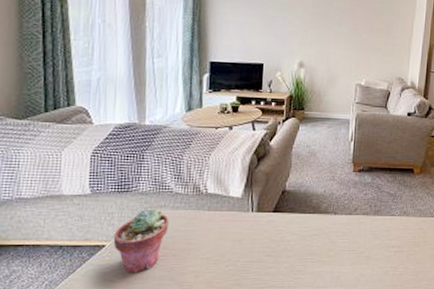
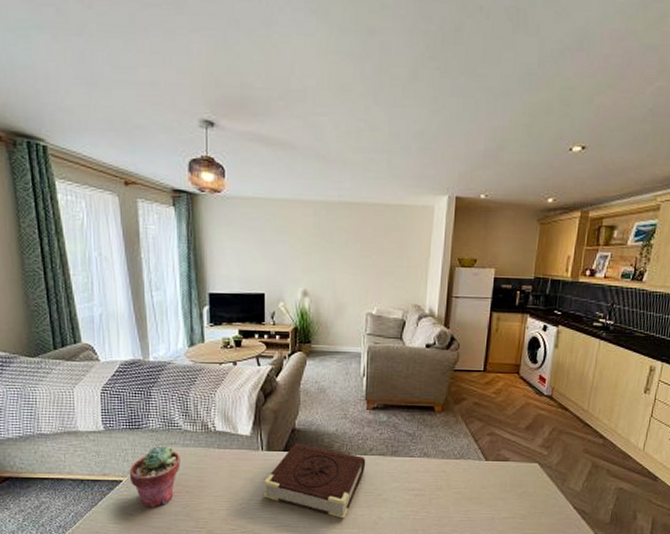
book: none [250,204,351,277] -> present [263,442,366,519]

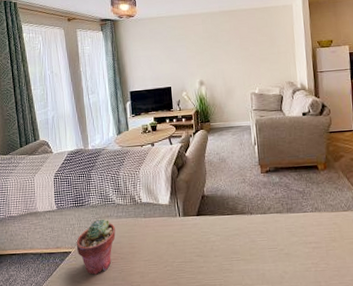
book: present [263,442,366,519] -> none [182,207,267,275]

